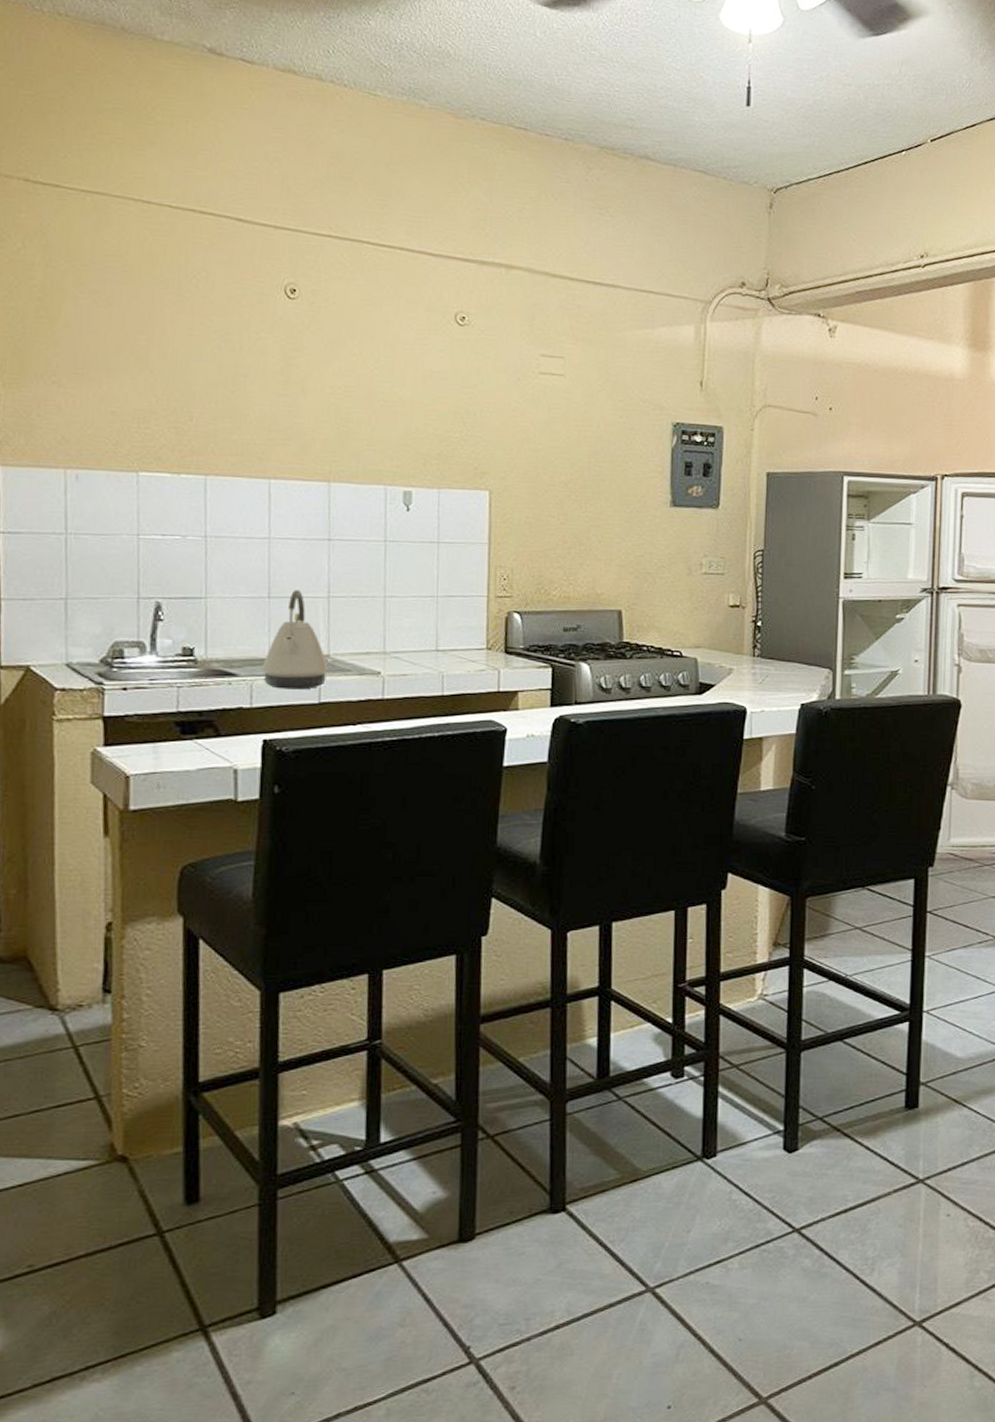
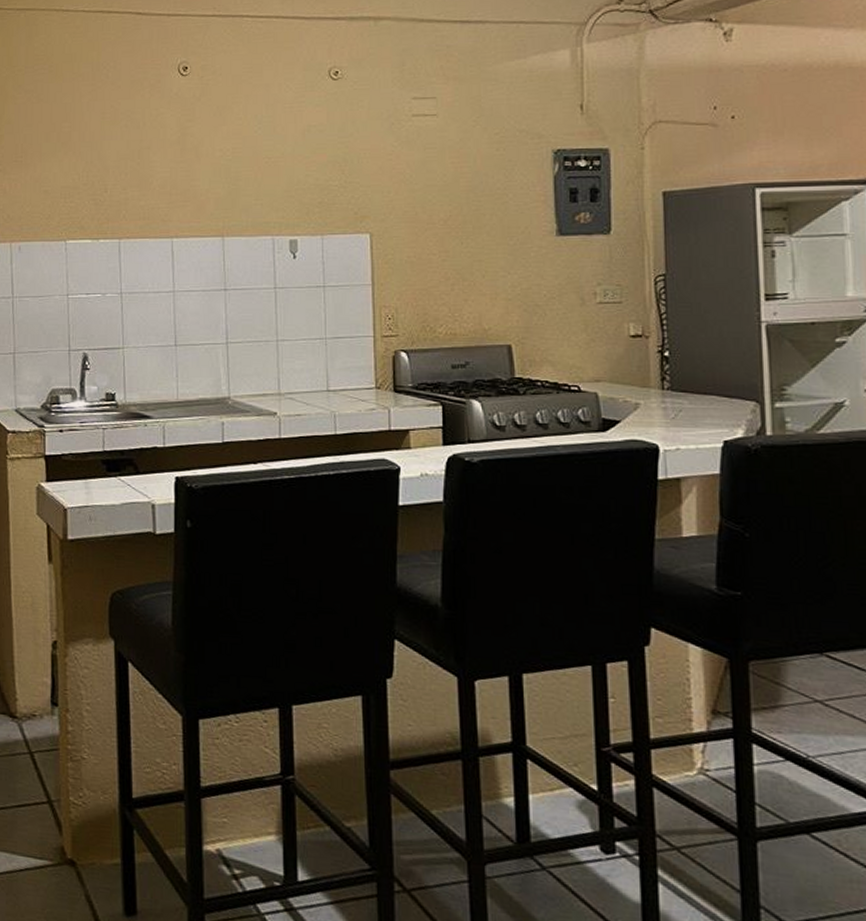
kettle: present [261,590,328,690] -> none [172,338,229,430]

